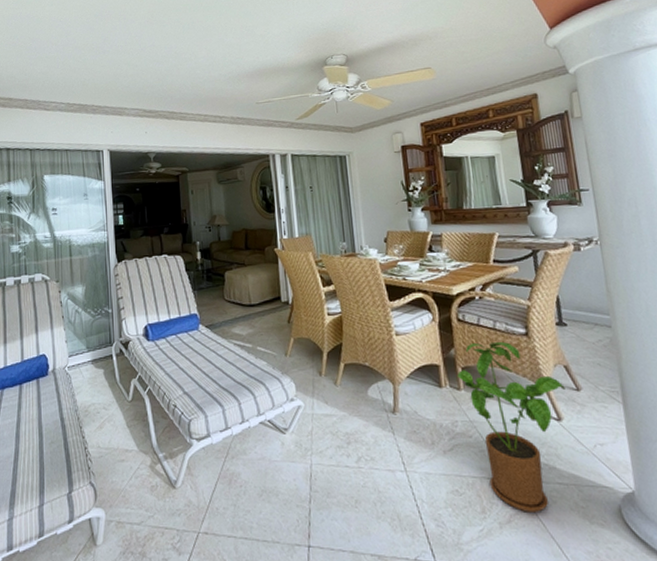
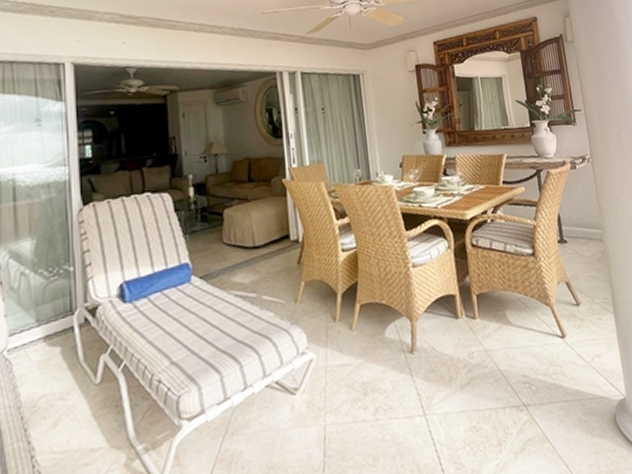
house plant: present [457,341,565,512] -> none [473,263,567,437]

